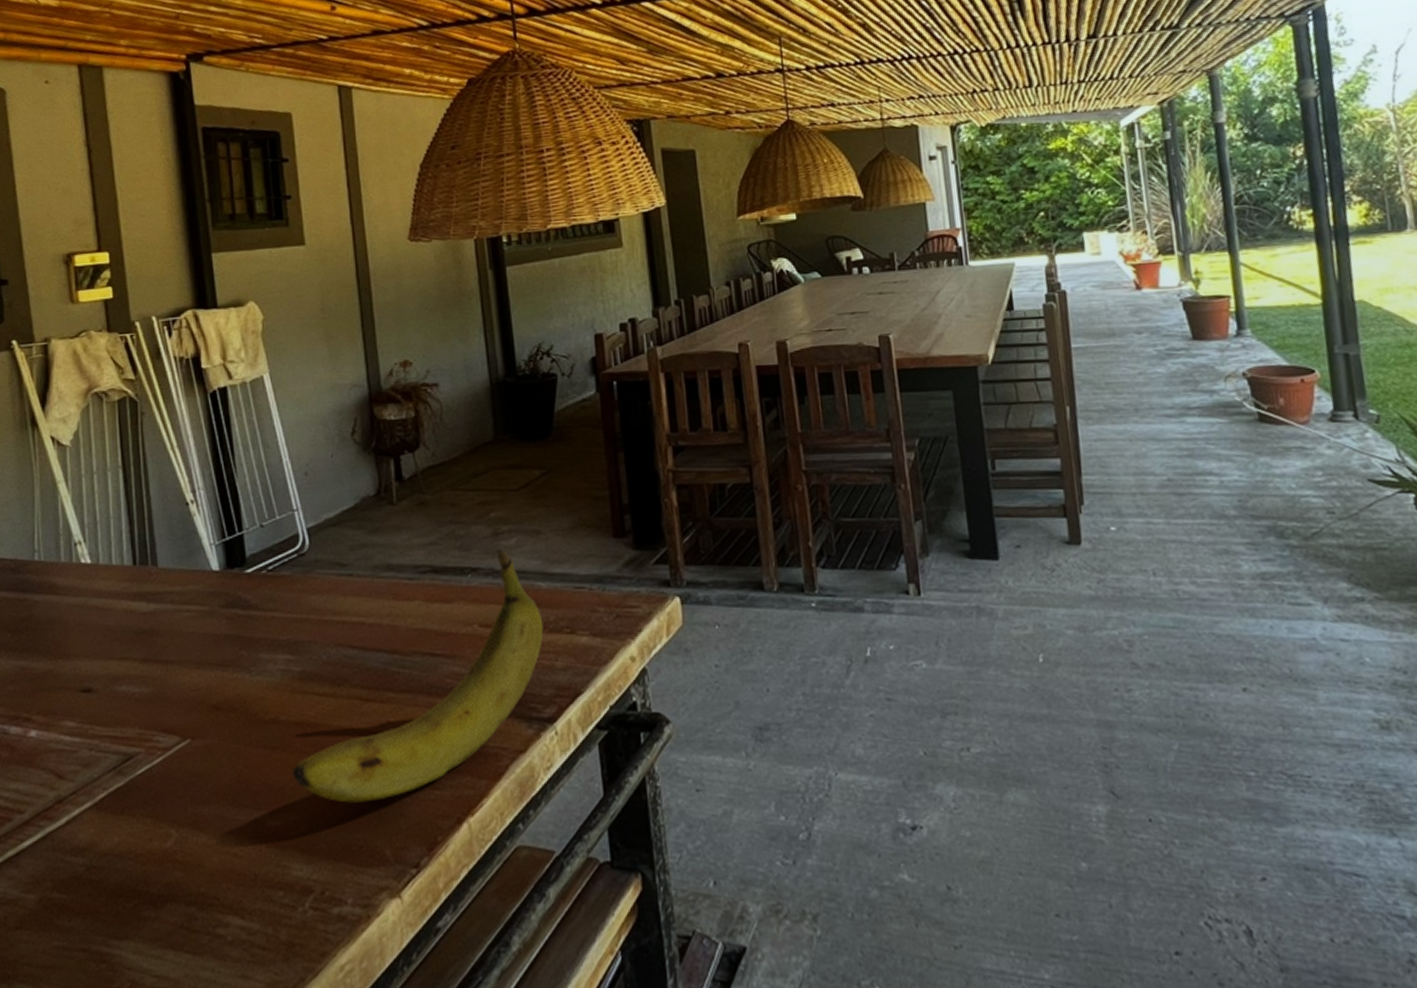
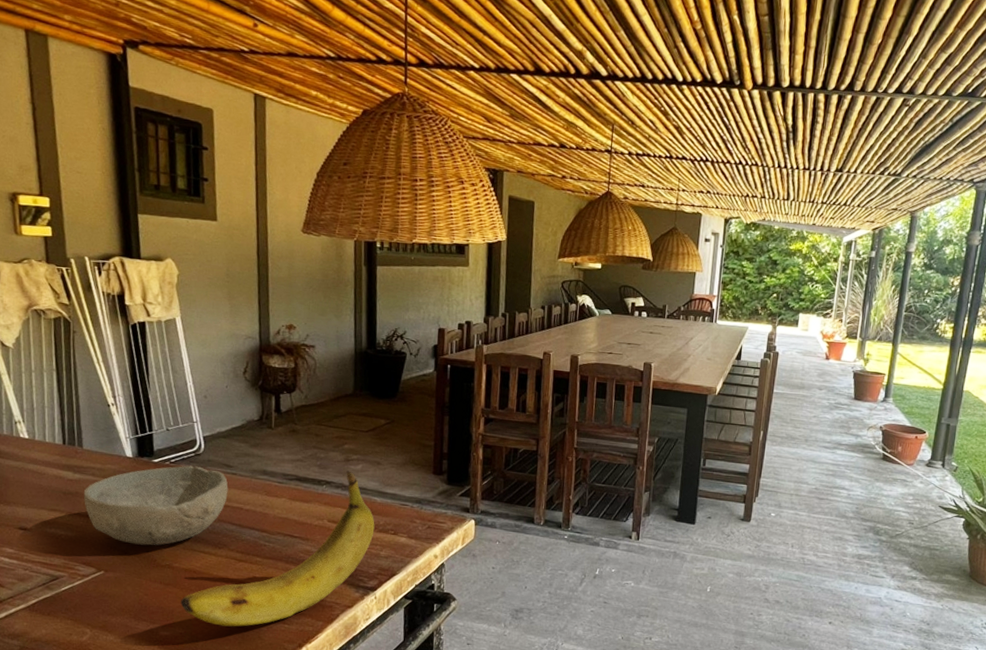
bowl: none [160,571,344,695] -> present [83,465,228,546]

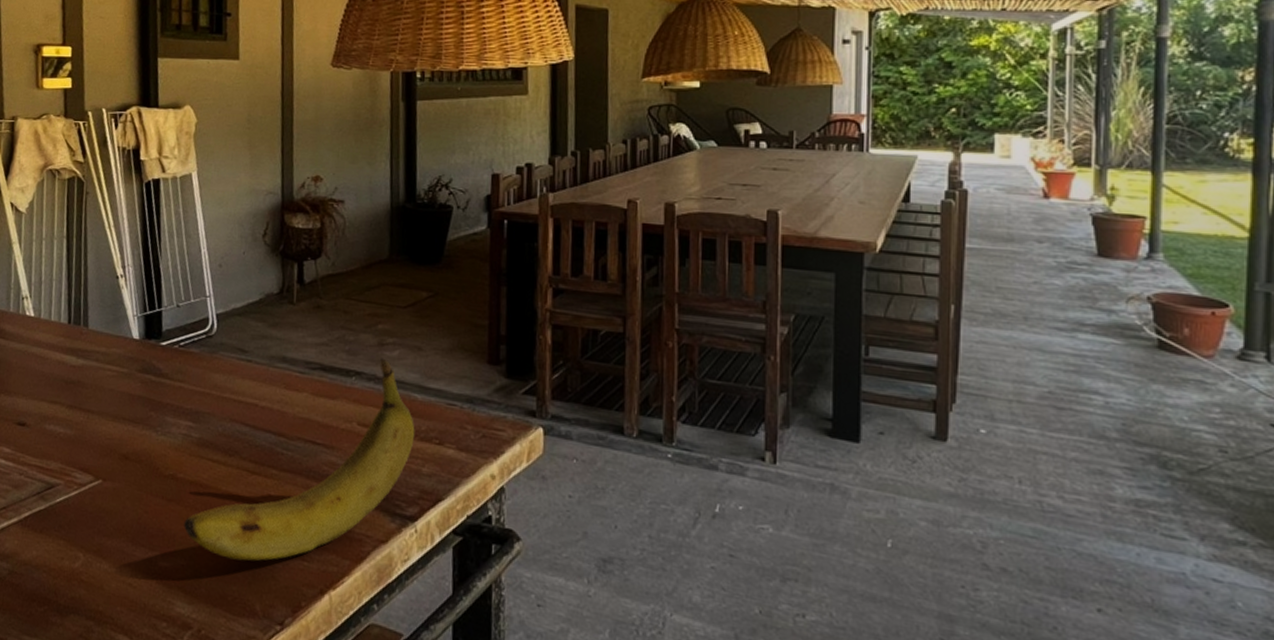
bowl: present [83,465,228,546] -> none [85,349,242,450]

